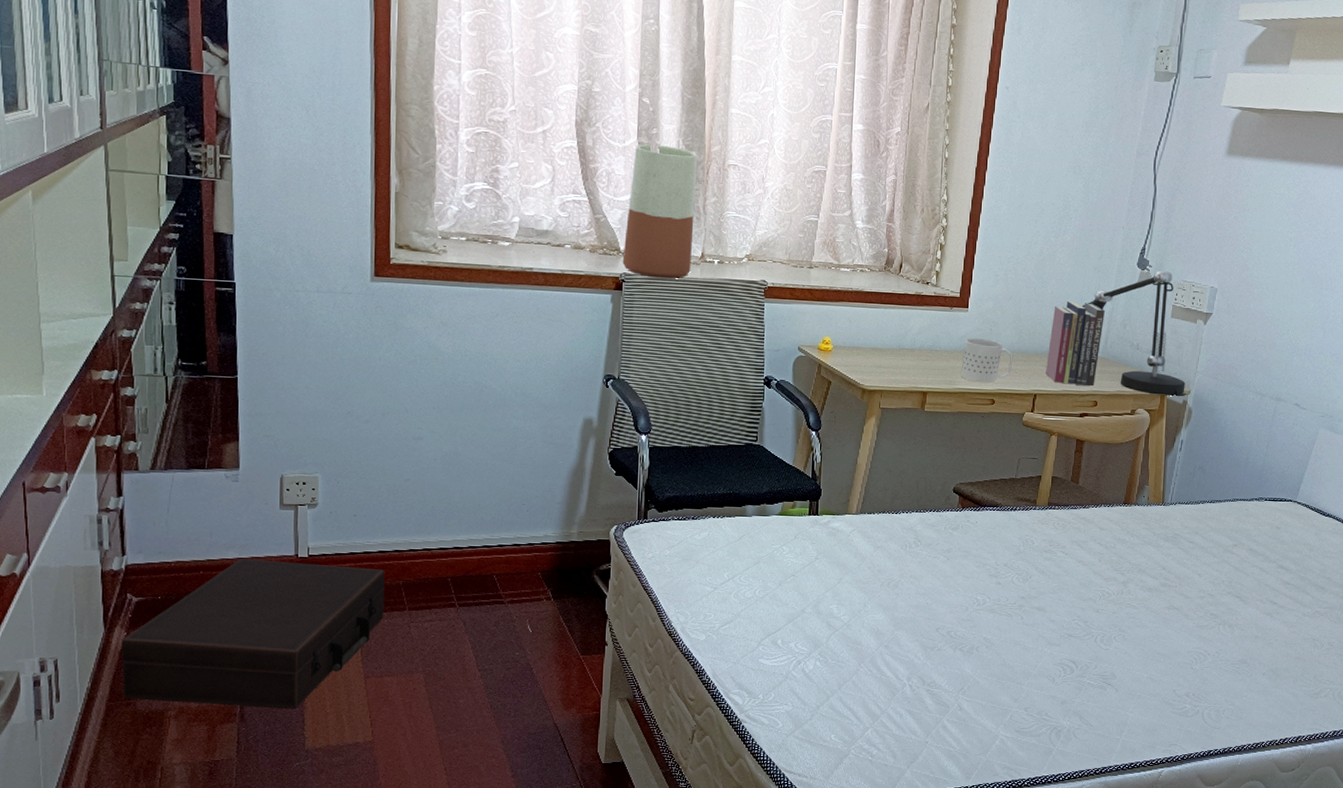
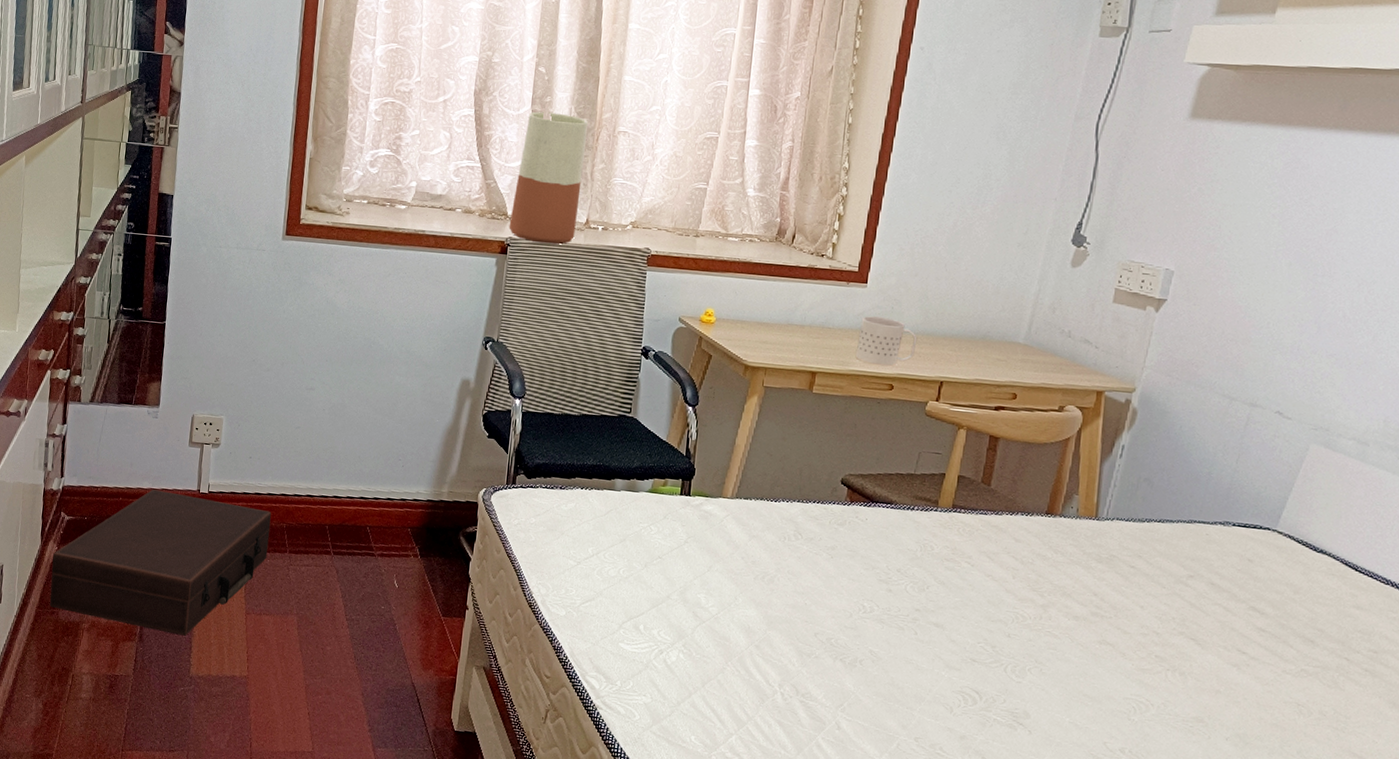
books: present [1046,300,1105,387] -> none [955,279,1030,377]
desk lamp: present [1081,271,1186,397] -> none [1001,249,1130,395]

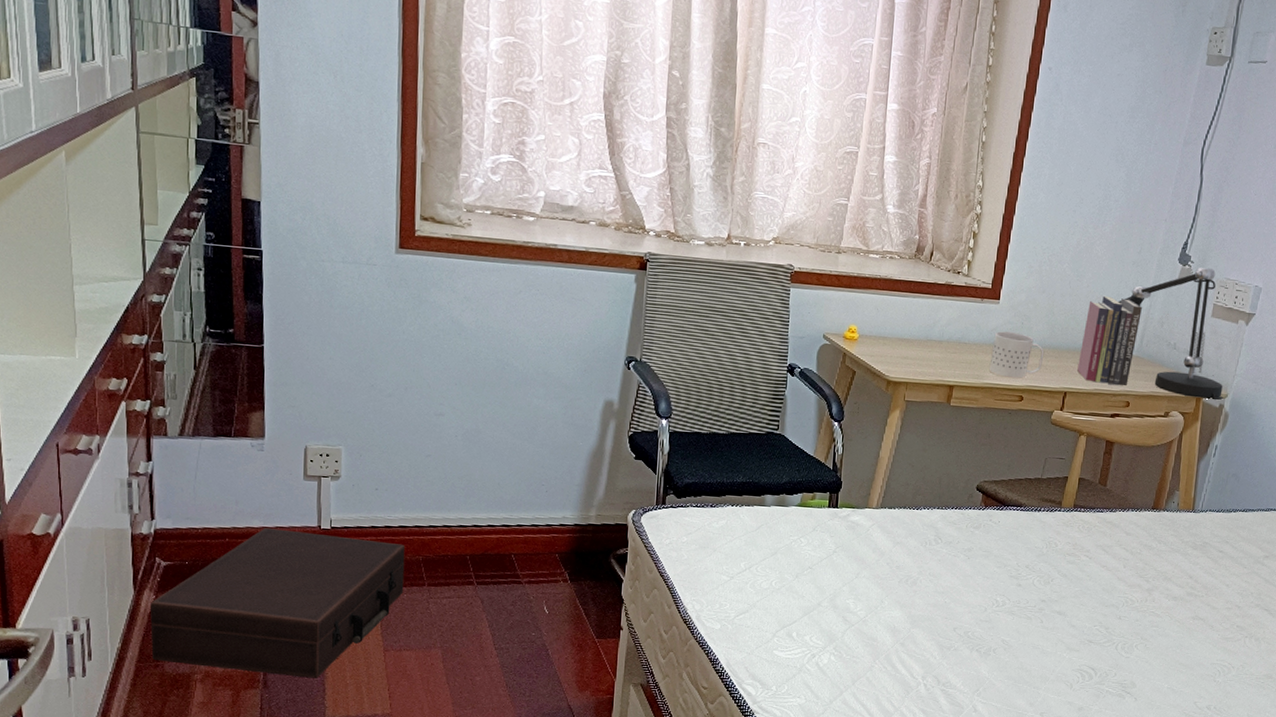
vase: present [509,111,589,244] -> none [647,118,727,260]
books: none [955,279,1030,377] -> present [1077,295,1142,387]
desk lamp: none [1001,249,1130,395] -> present [1117,268,1223,400]

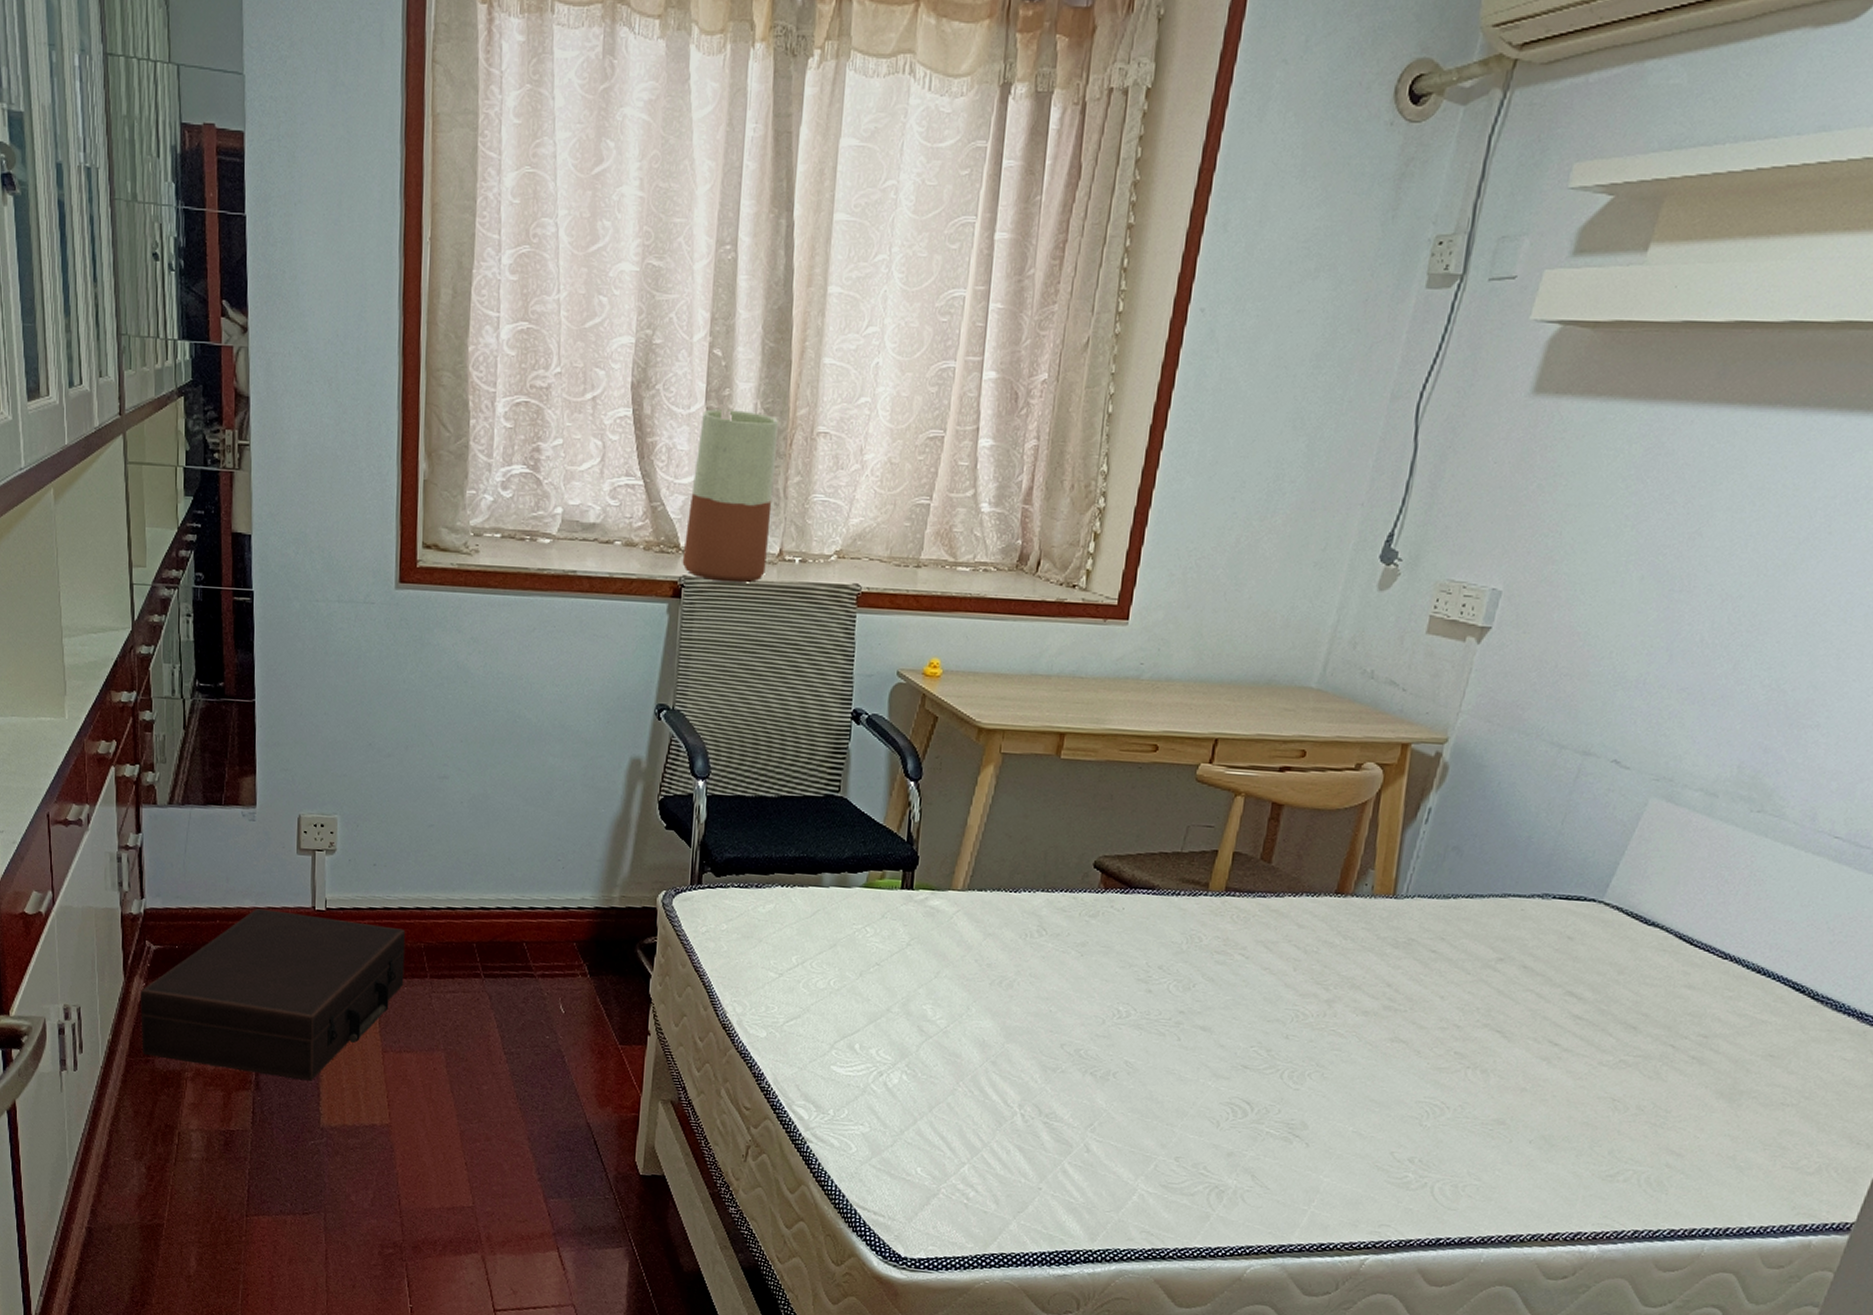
vase: none [647,118,727,260] -> present [682,409,780,583]
mug: present [989,331,1045,380] -> none [1112,660,1189,723]
books: present [1077,295,1142,387] -> none [1233,609,1326,730]
desk lamp: present [1117,268,1223,400] -> none [1291,567,1442,747]

